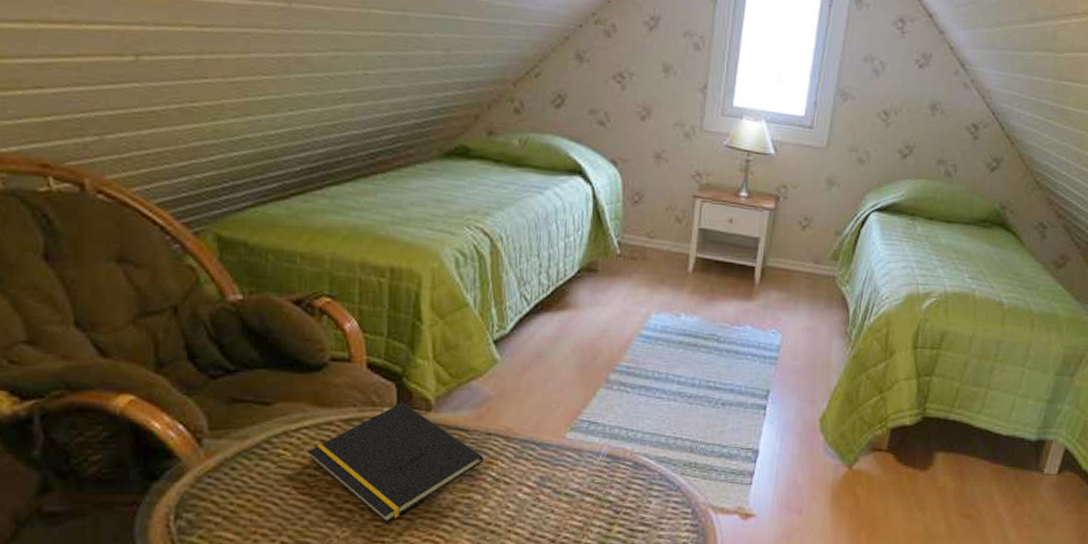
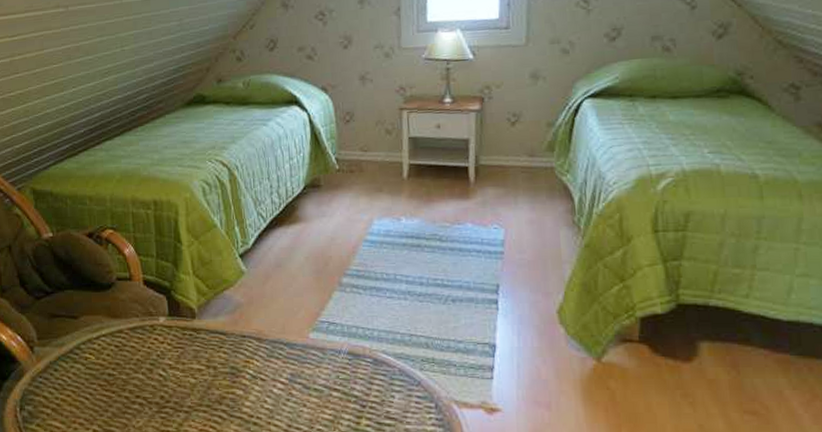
notepad: present [307,402,484,524] -> none [106,312,242,416]

